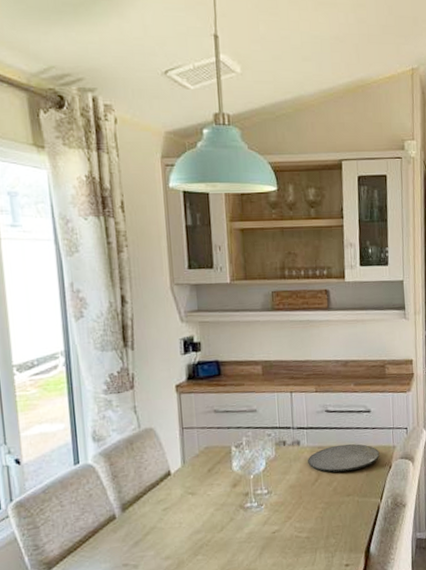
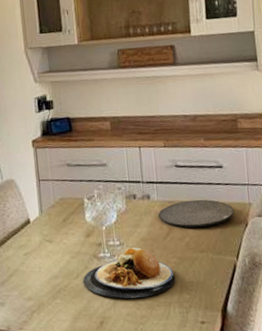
plate: none [228,495,323,549] -> present [83,247,176,299]

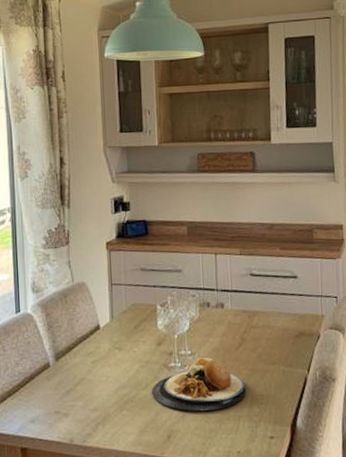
plate: present [158,199,235,228] -> none [232,309,307,339]

